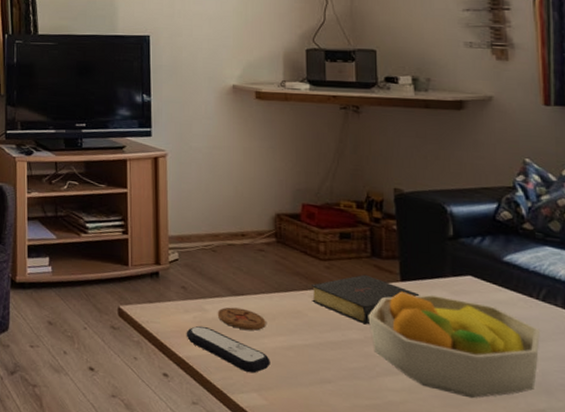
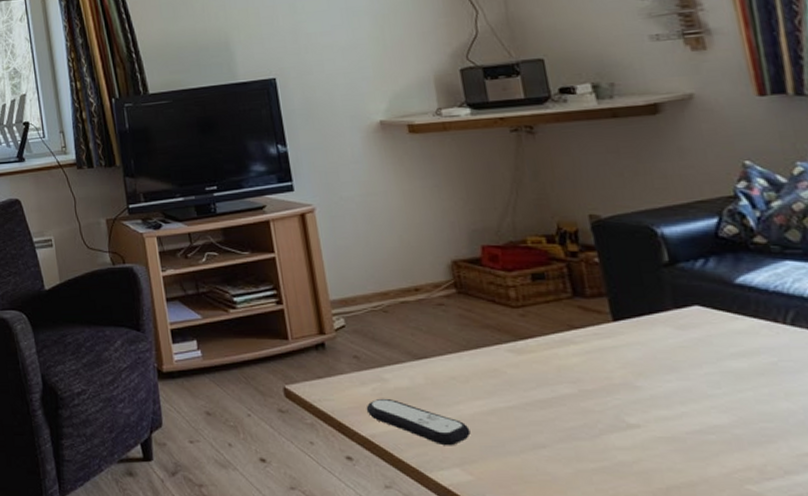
coaster: present [217,307,266,331] -> none [399,373,459,397]
bible: present [312,274,420,325] -> none [506,318,639,376]
fruit bowl: present [368,291,540,399] -> none [579,332,797,449]

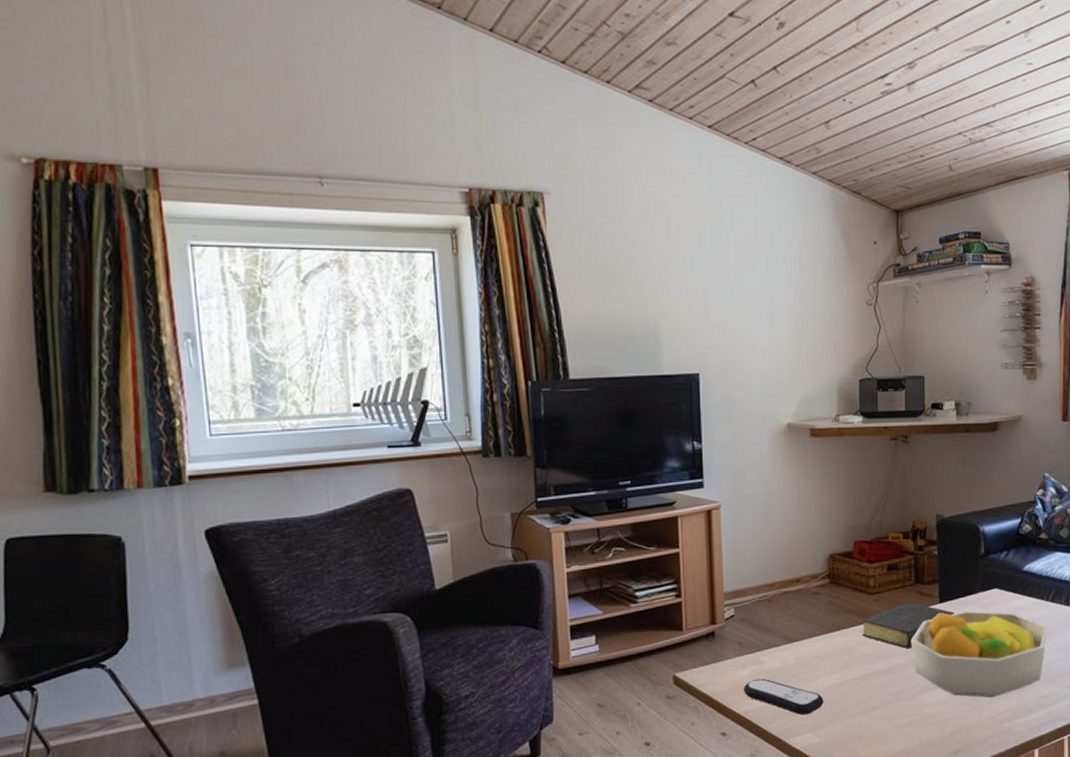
bible: none [506,318,639,376] -> present [862,602,955,649]
fruit bowl: none [579,332,797,449] -> present [910,611,1047,698]

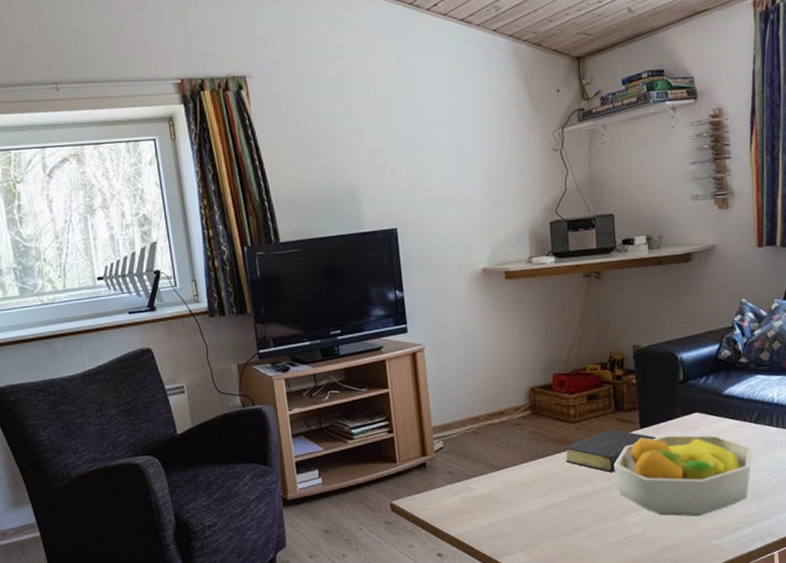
remote control: present [743,678,824,716] -> none [455,504,532,537]

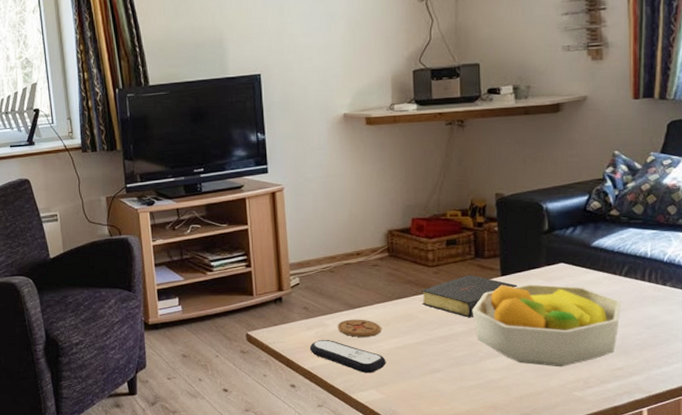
remote control: none [455,504,532,537] -> present [309,339,386,374]
coaster: none [482,480,527,500] -> present [337,319,382,337]

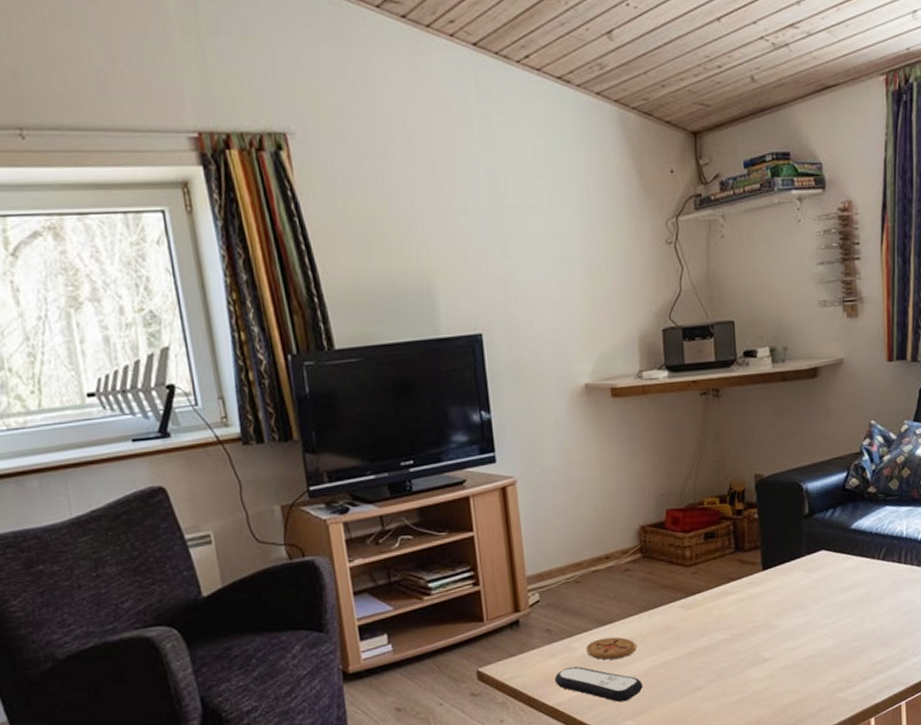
bible: present [422,274,518,318] -> none [679,571,780,623]
fruit bowl: present [472,284,621,367] -> none [733,575,880,669]

